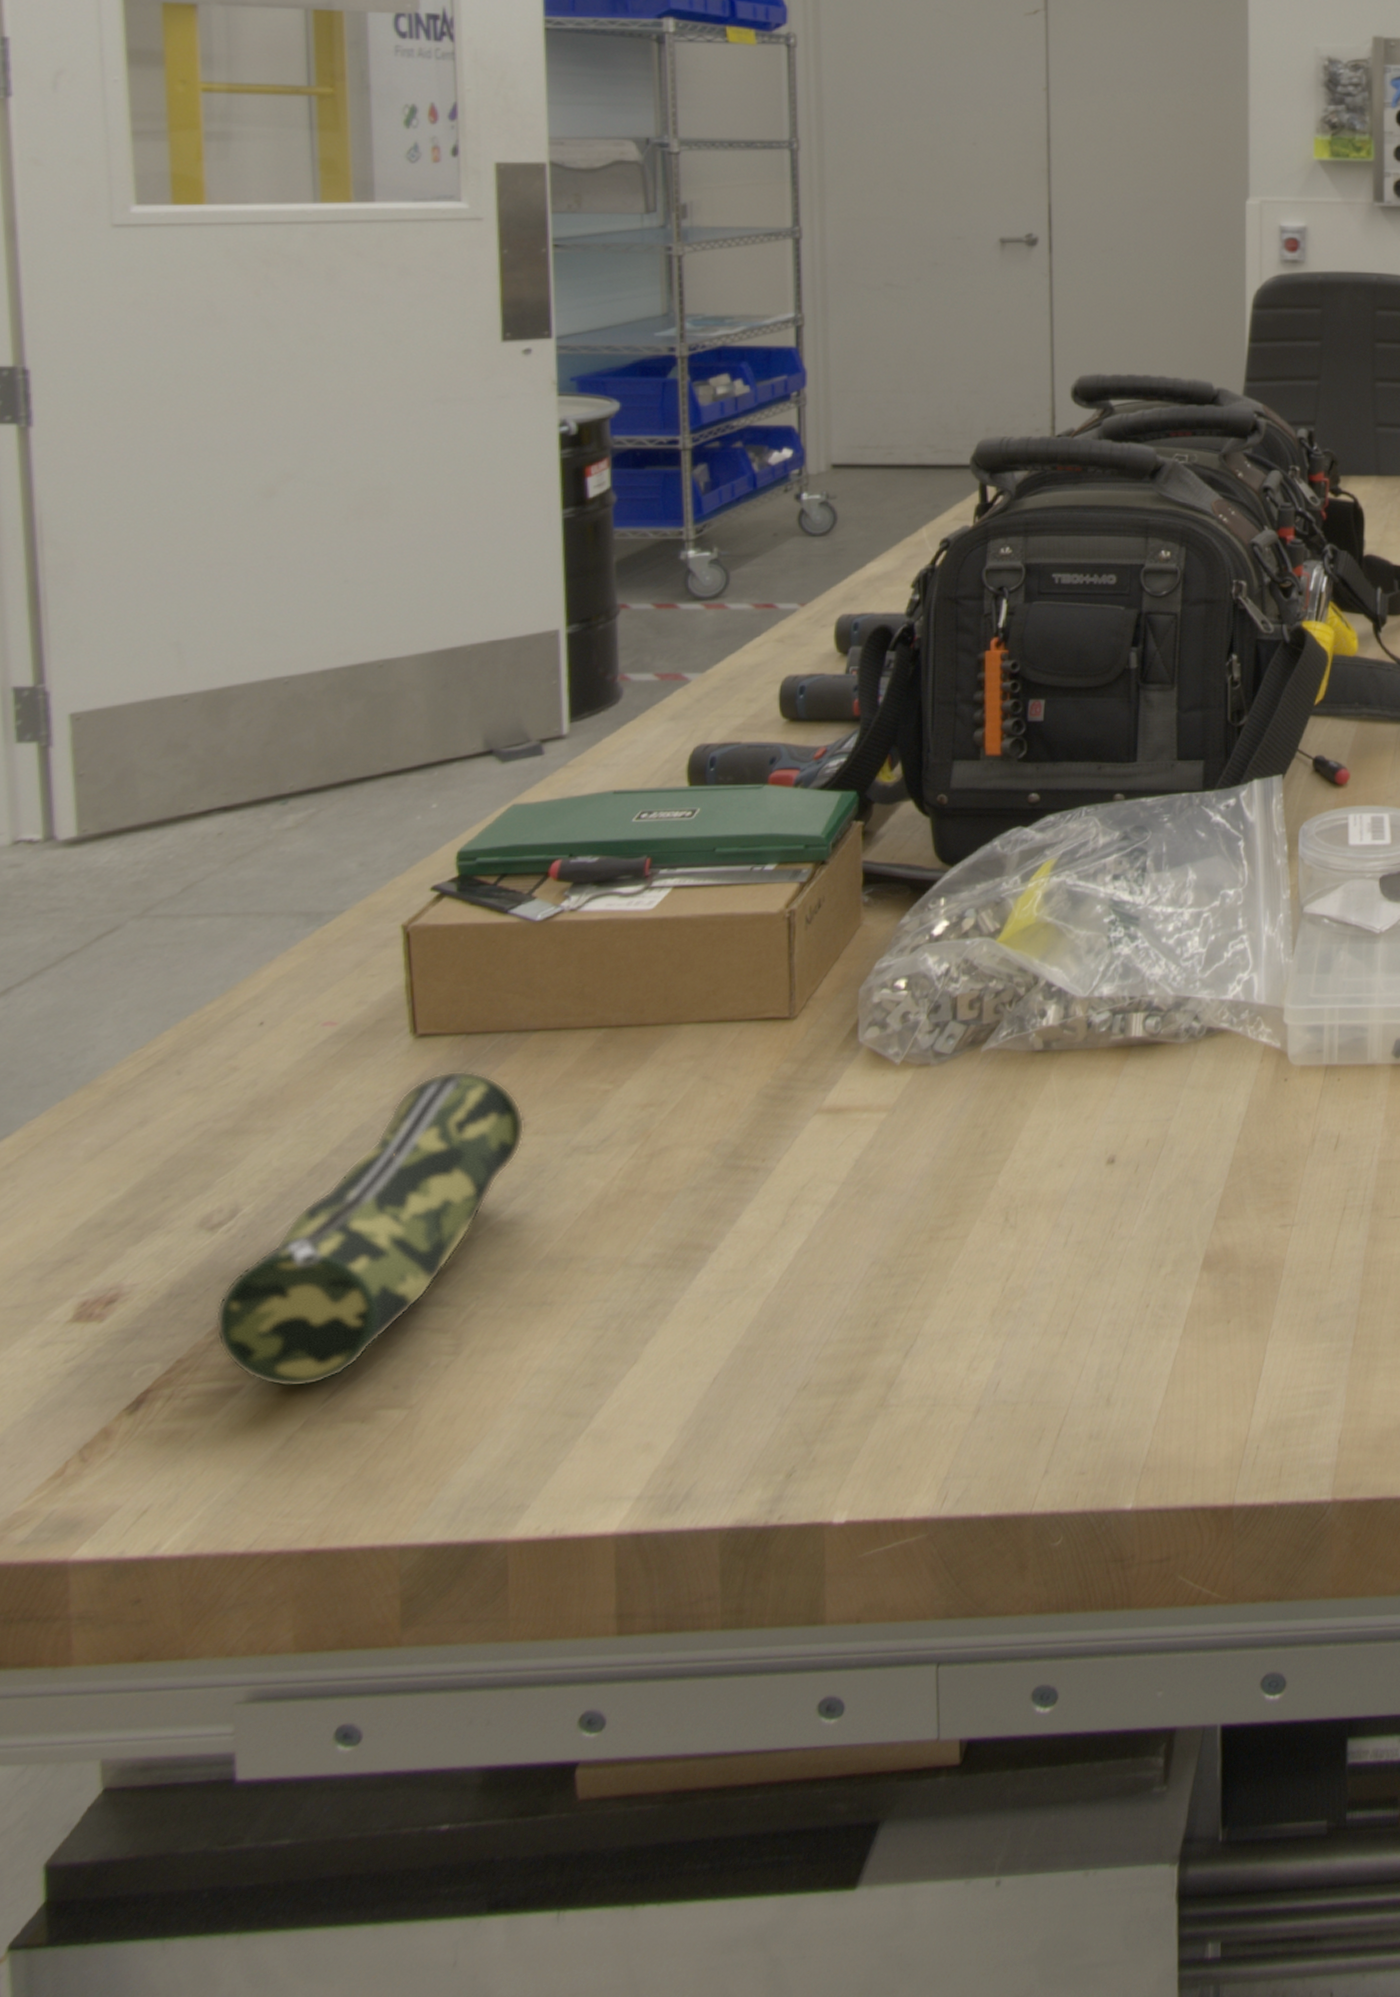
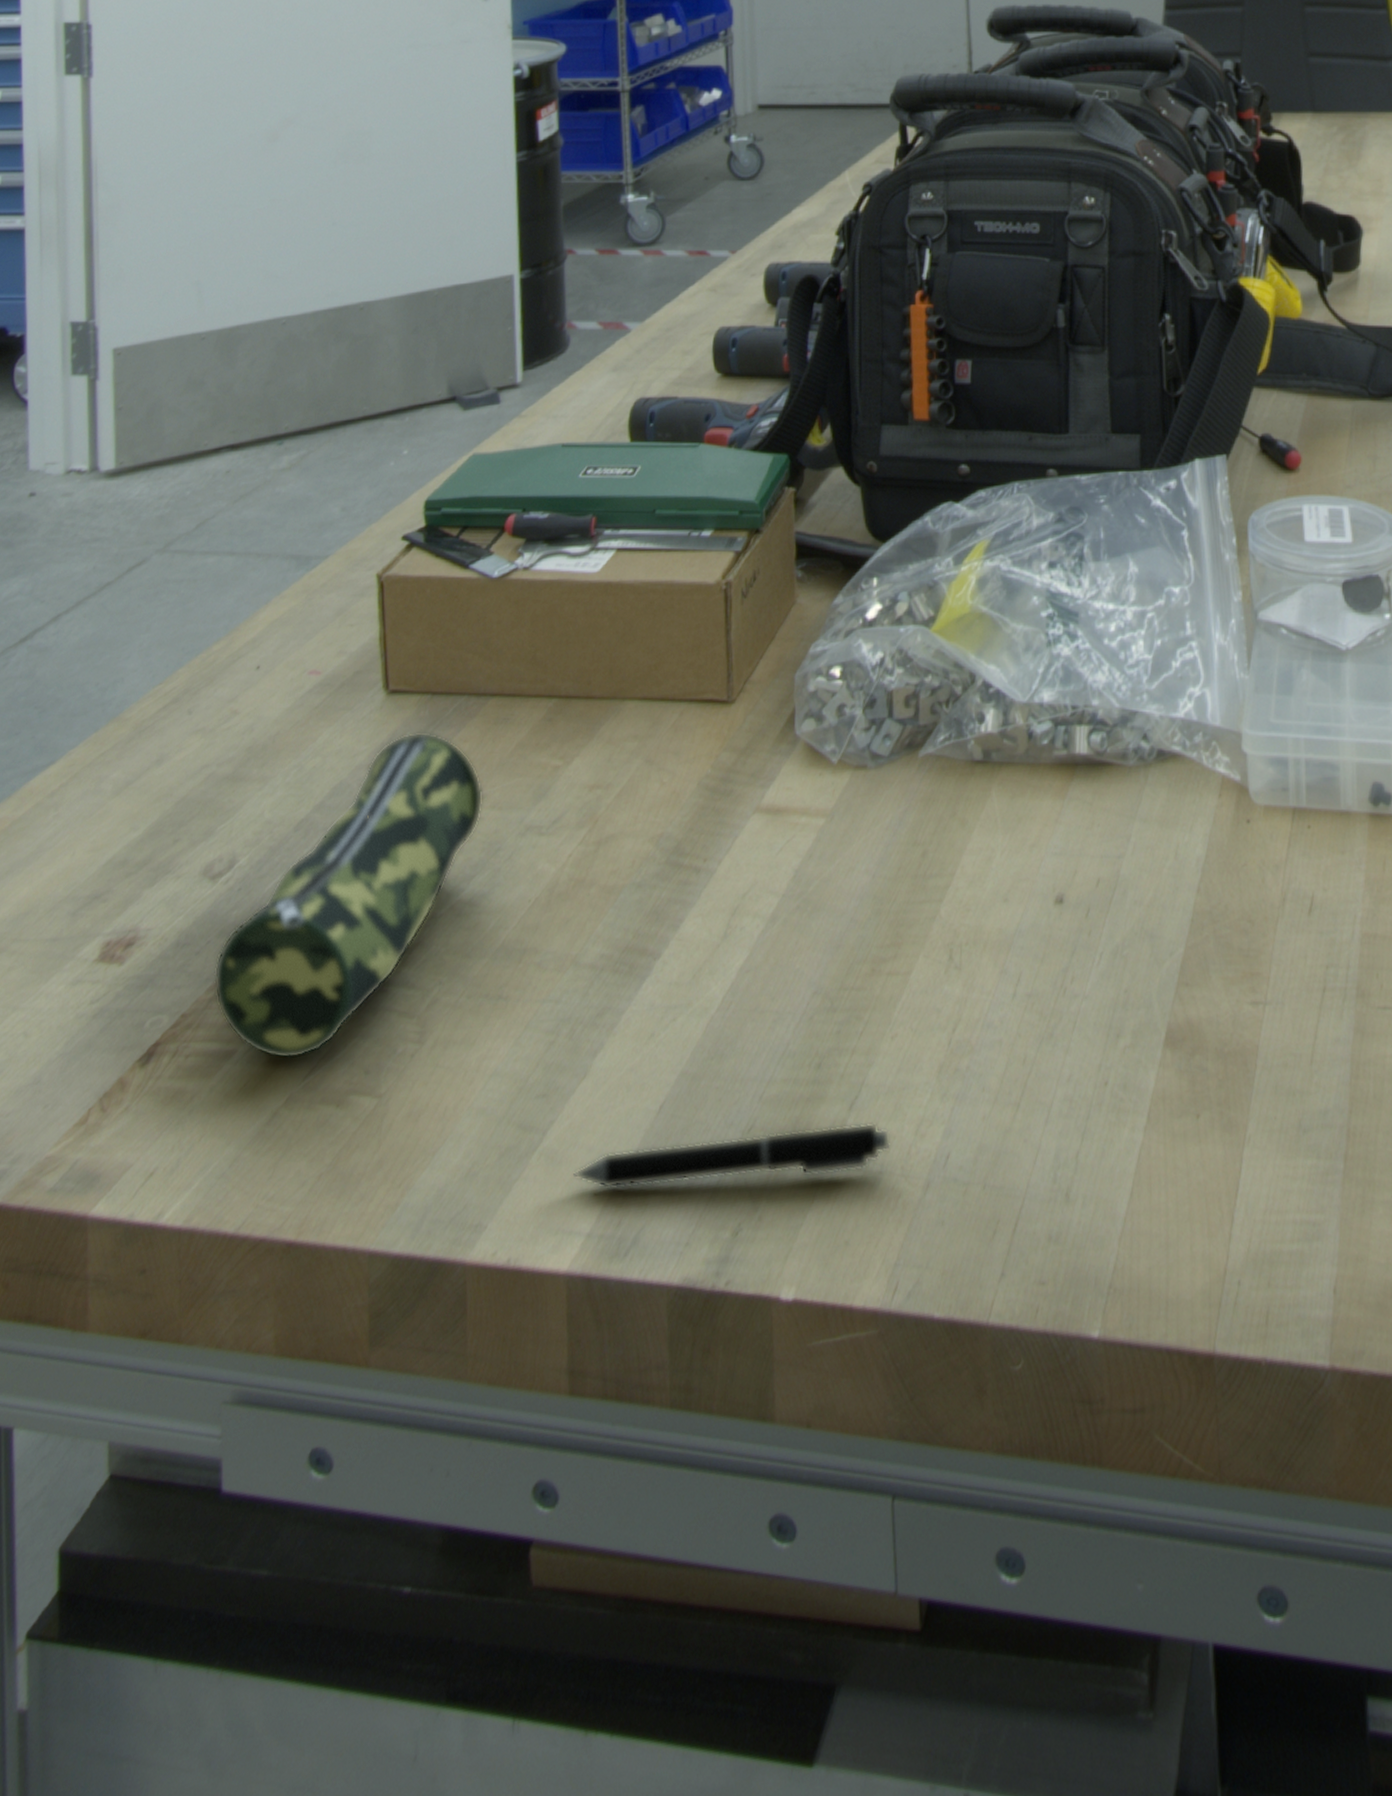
pen: none [622,1365,943,1456] -> present [573,1122,890,1190]

